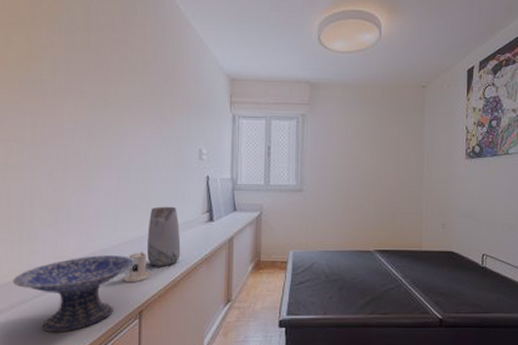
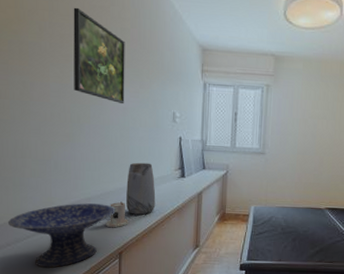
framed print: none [90,41,146,143] -> present [73,7,125,104]

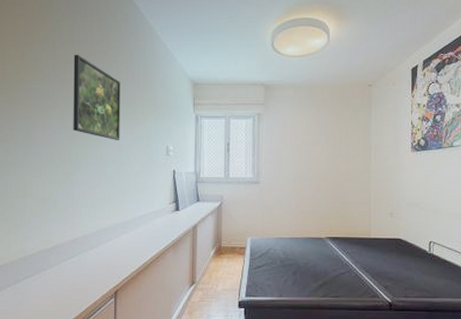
decorative bowl: present [8,203,116,268] -> none [9,241,111,309]
candle: present [106,201,129,228] -> none [102,238,124,266]
vase: present [126,162,156,215] -> none [122,197,151,251]

